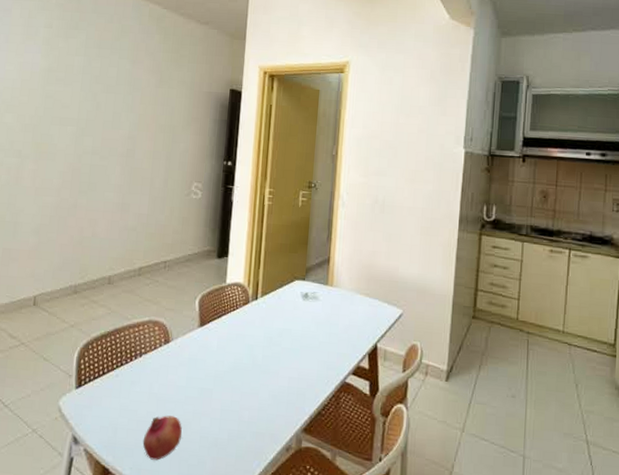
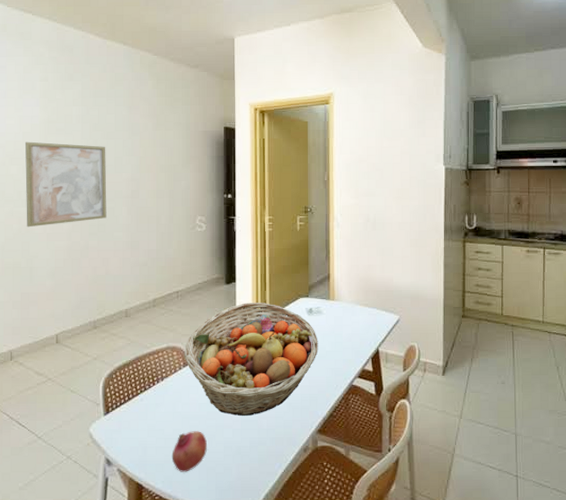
wall art: none [16,89,105,180] -> present [25,141,107,228]
fruit basket: none [166,280,312,405] -> present [184,303,318,416]

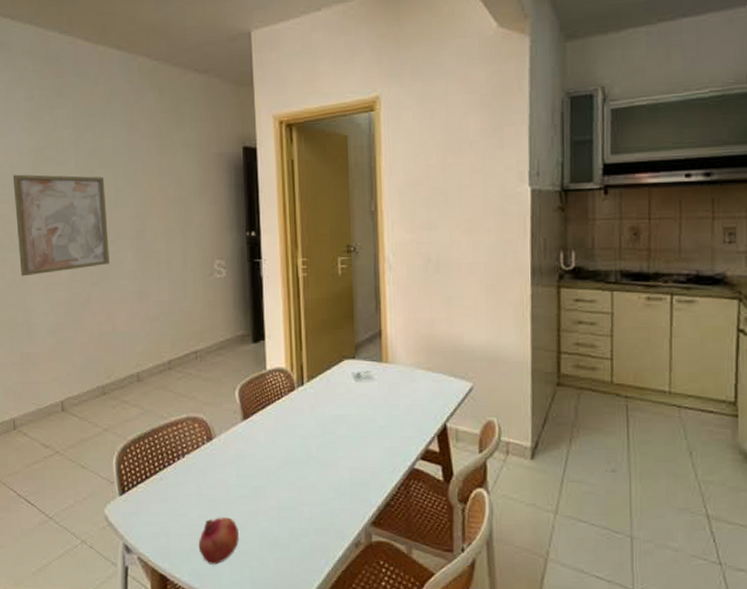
fruit basket: present [184,303,318,416] -> none [207,365,370,502]

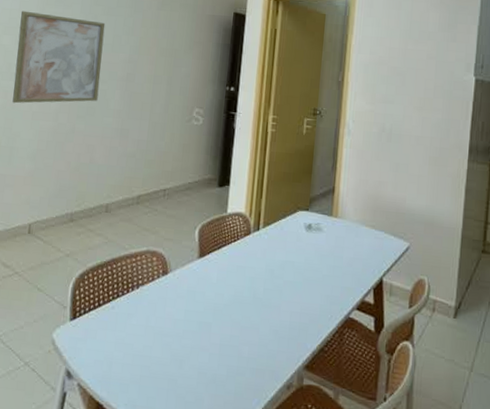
fruit: present [198,517,239,565] -> none [138,349,179,397]

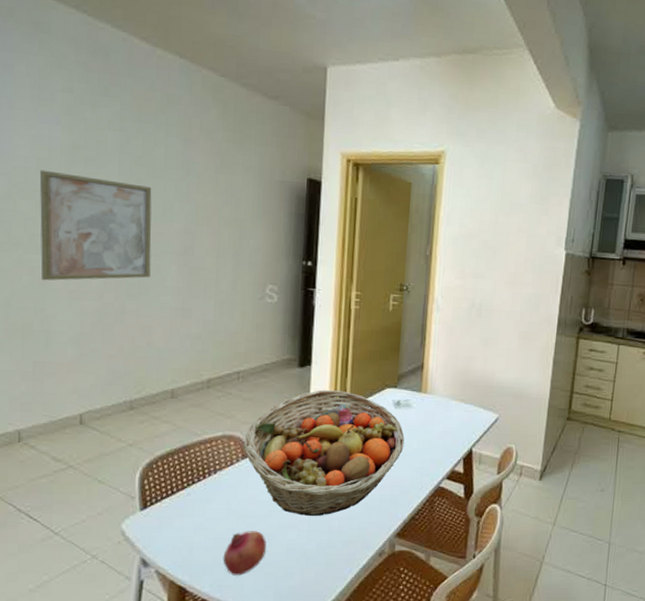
fruit: none [138,349,179,397] -> present [223,531,266,576]
fruit basket: none [164,210,315,340] -> present [244,390,405,516]

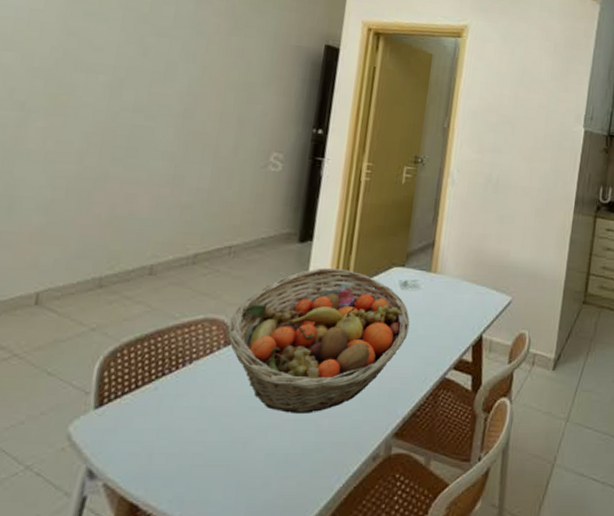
wall art: present [40,169,152,281] -> none [15,21,156,141]
fruit: present [223,531,266,576] -> none [188,432,243,488]

